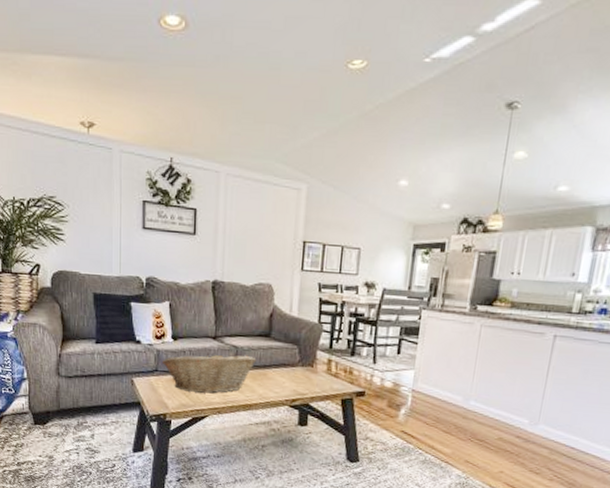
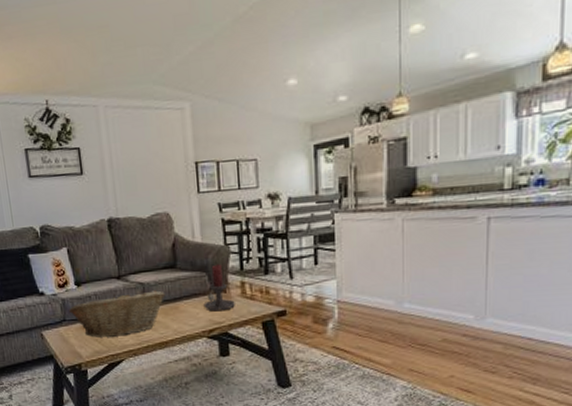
candle holder: none [290,339,320,384] -> present [203,264,235,312]

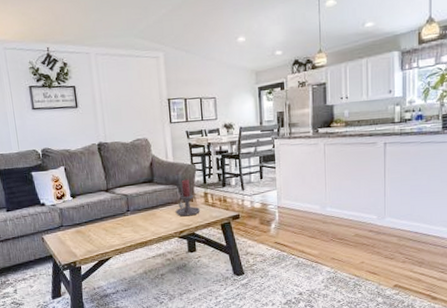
fruit basket: present [68,290,166,338] -> none [65,200,145,240]

